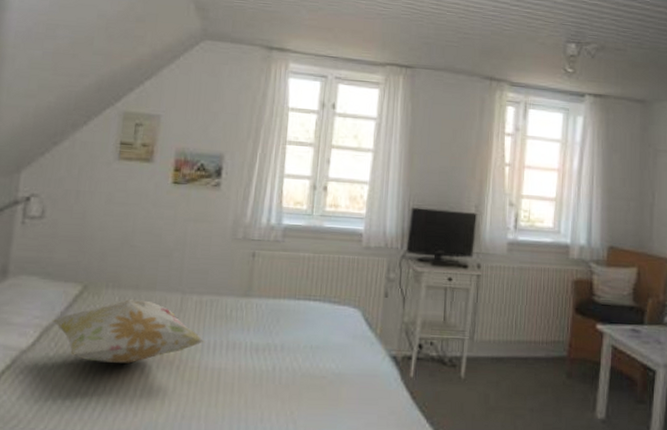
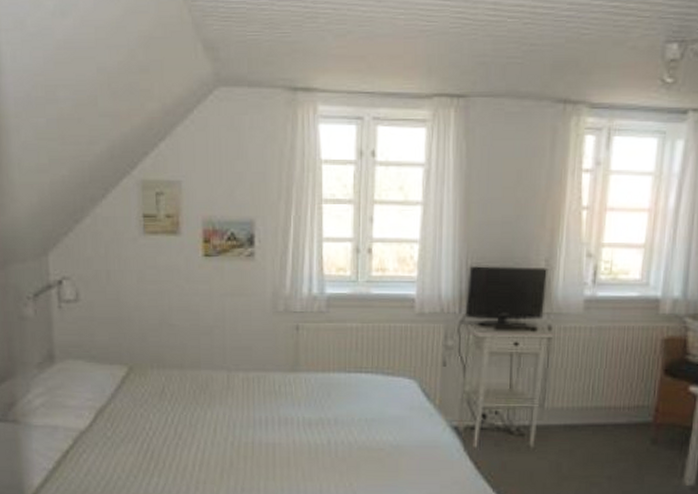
decorative pillow: present [52,299,205,363] -> none [104,379,256,441]

